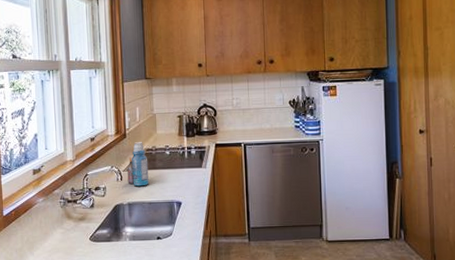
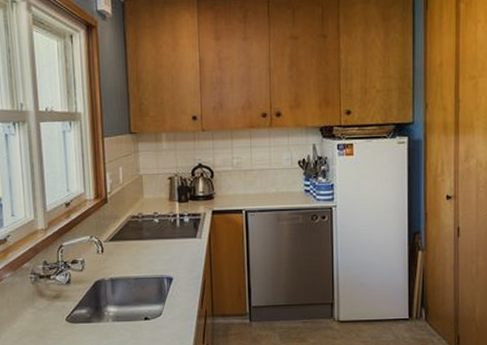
bottle: present [127,141,149,187] -> none [109,207,135,260]

